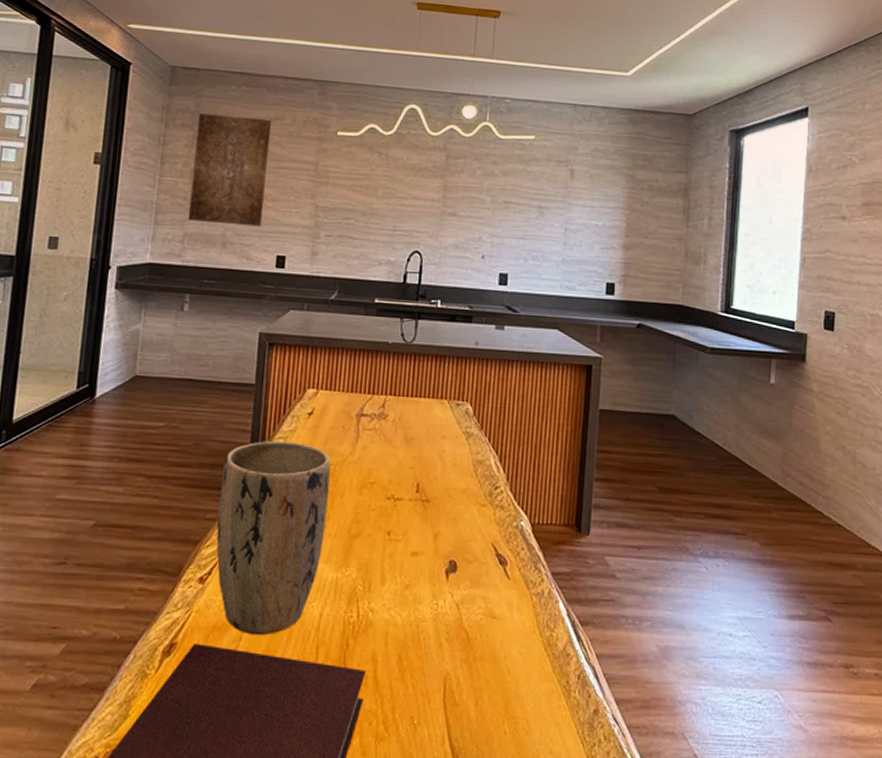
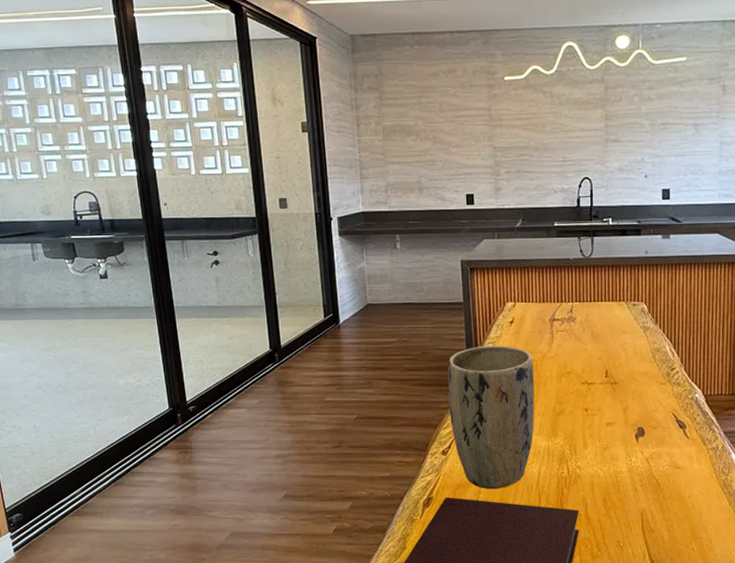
wall art: present [187,113,272,227] -> none [382,73,449,172]

